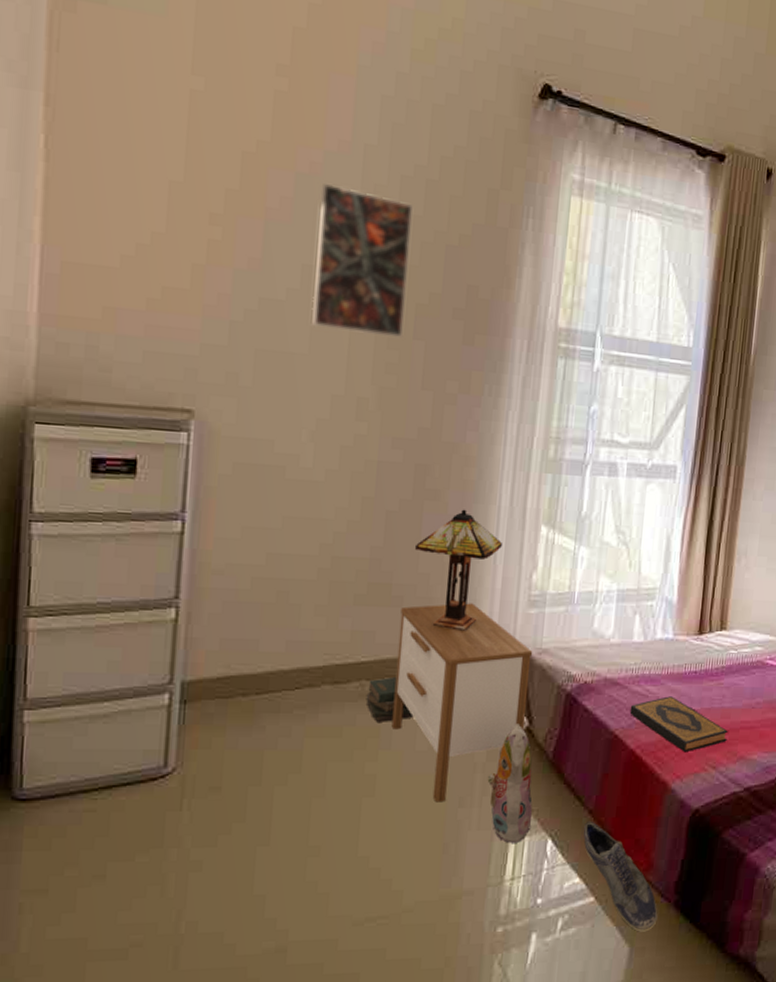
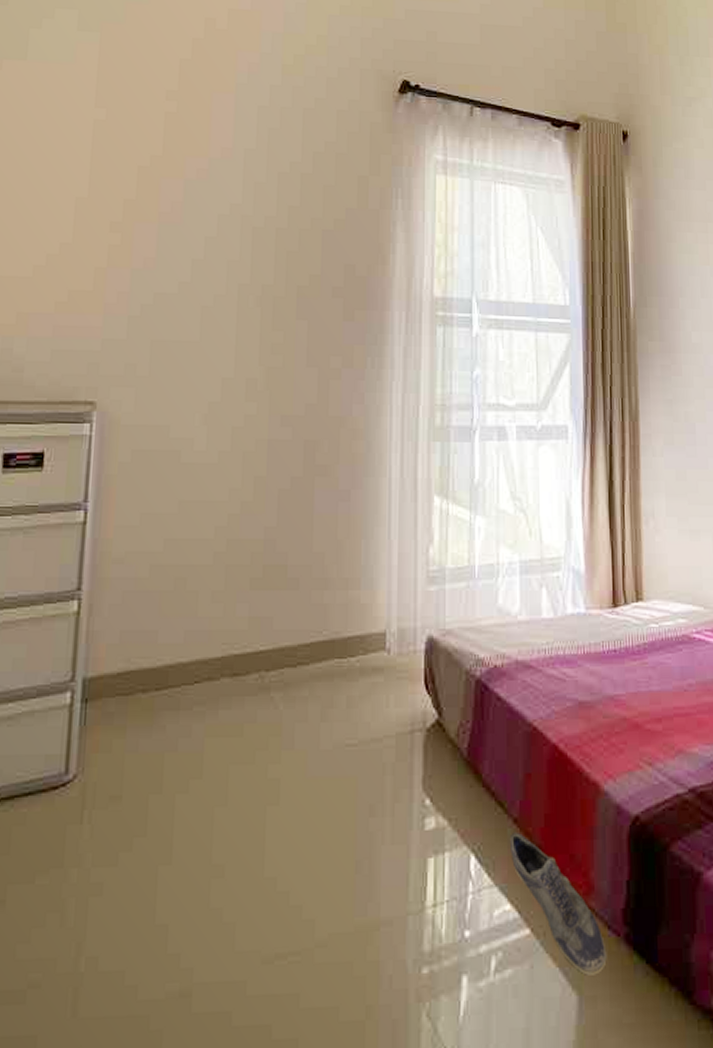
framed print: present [311,184,413,338] -> none [201,187,290,320]
book: present [366,676,414,722] -> none [266,666,316,718]
nightstand: present [391,603,533,803] -> none [293,582,436,811]
table lamp: present [415,509,502,631] -> none [309,483,395,613]
plush toy: present [487,724,532,843] -> none [398,716,451,860]
hardback book: present [629,696,728,753] -> none [547,680,661,746]

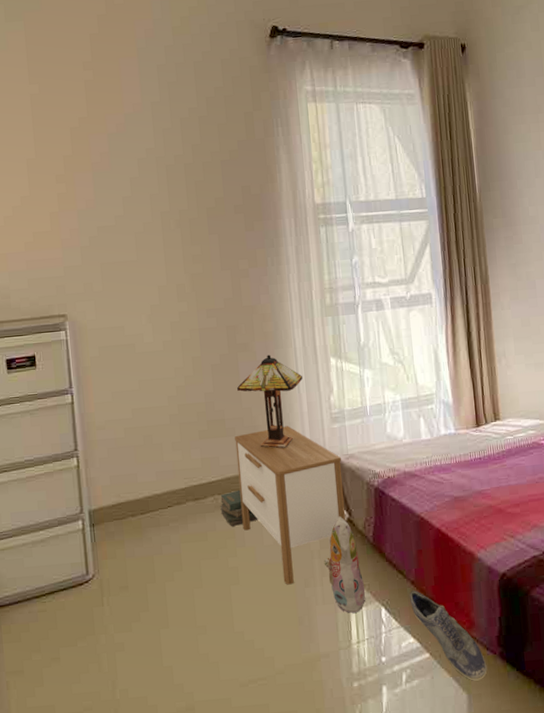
book: none [266,666,316,718] -> present [220,489,258,526]
nightstand: none [293,582,436,811] -> present [235,426,346,585]
table lamp: none [309,483,395,613] -> present [237,354,302,448]
plush toy: none [398,716,451,860] -> present [323,516,366,613]

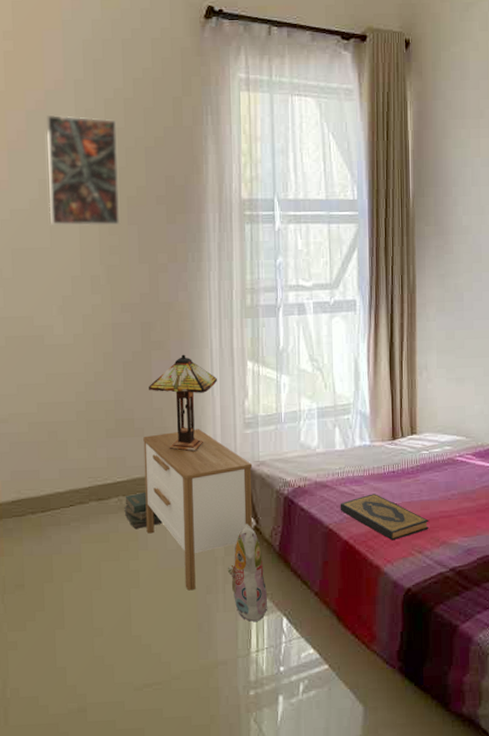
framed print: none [127,136,200,240] -> present [47,115,119,226]
shoe: present [410,591,487,681] -> none [313,602,385,694]
hardback book: none [429,480,519,526] -> present [340,494,429,541]

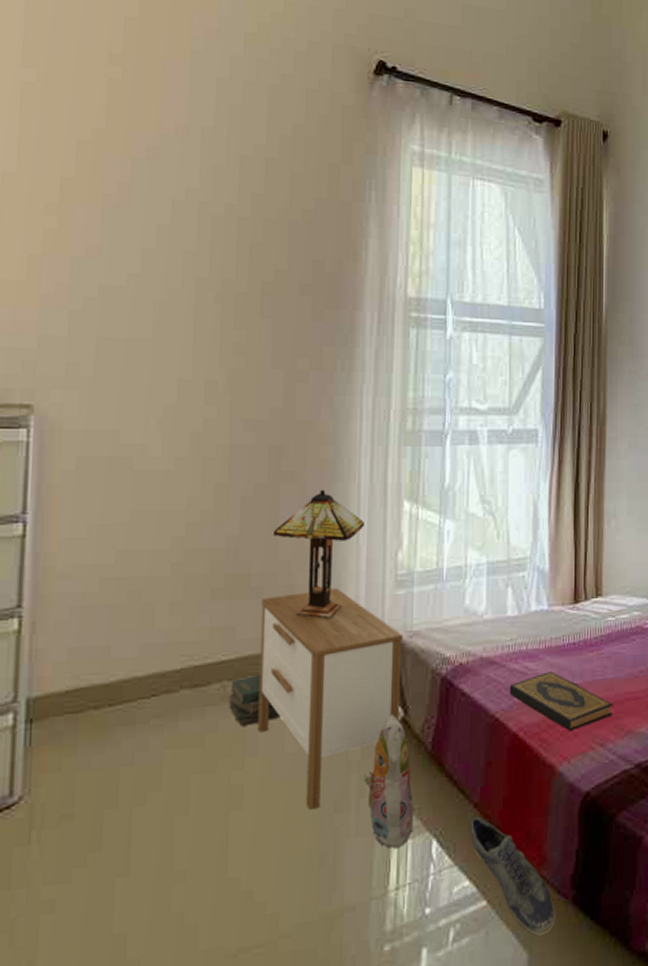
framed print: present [47,115,119,226] -> none [154,168,253,318]
shoe: none [313,602,385,694] -> present [470,816,556,936]

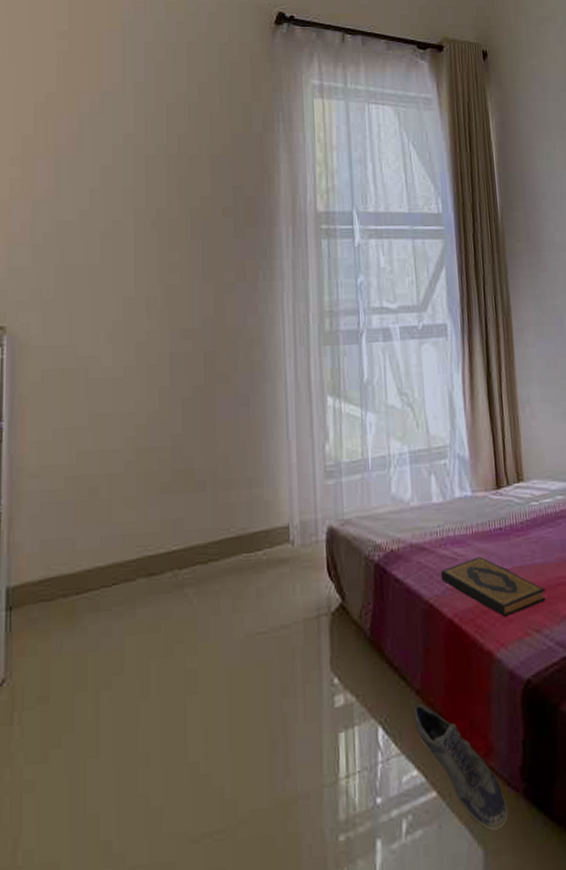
book: present [228,674,281,726] -> none [180,562,228,613]
nightstand: present [257,588,404,810] -> none [205,480,338,695]
table lamp: present [274,489,364,619] -> none [212,389,293,509]
plush toy: present [363,714,414,848] -> none [308,601,359,735]

